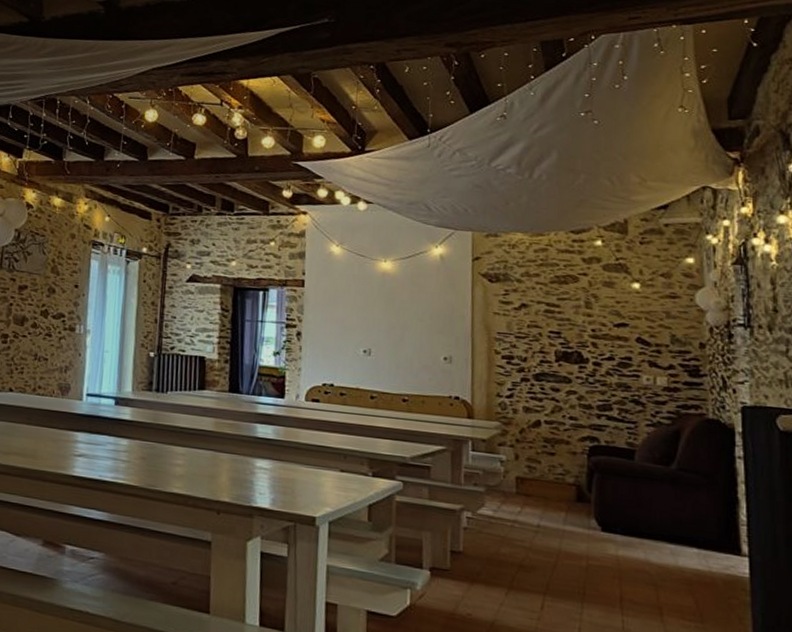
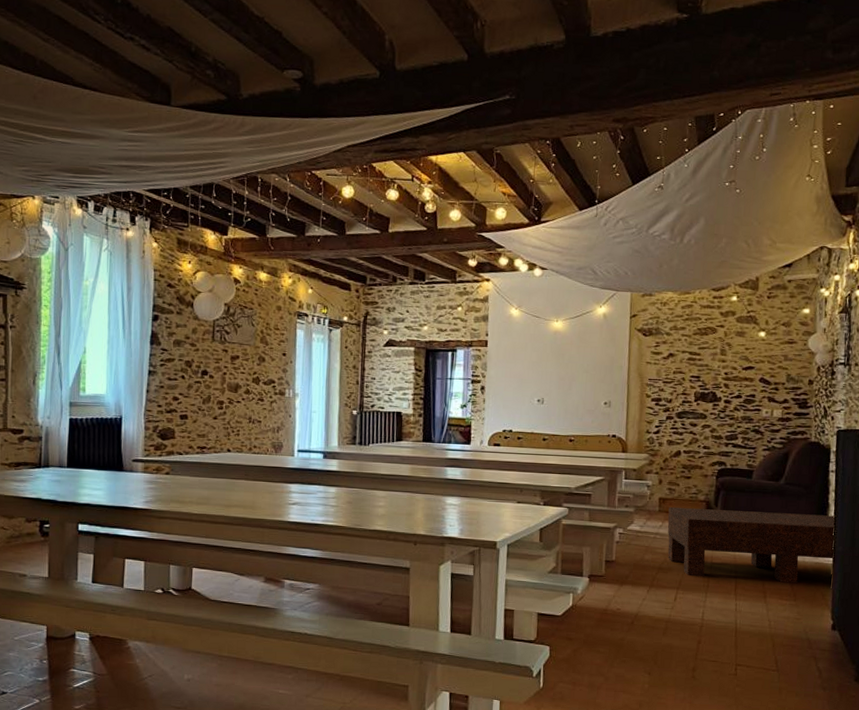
coffee table: none [528,489,752,600] -> present [667,507,837,584]

